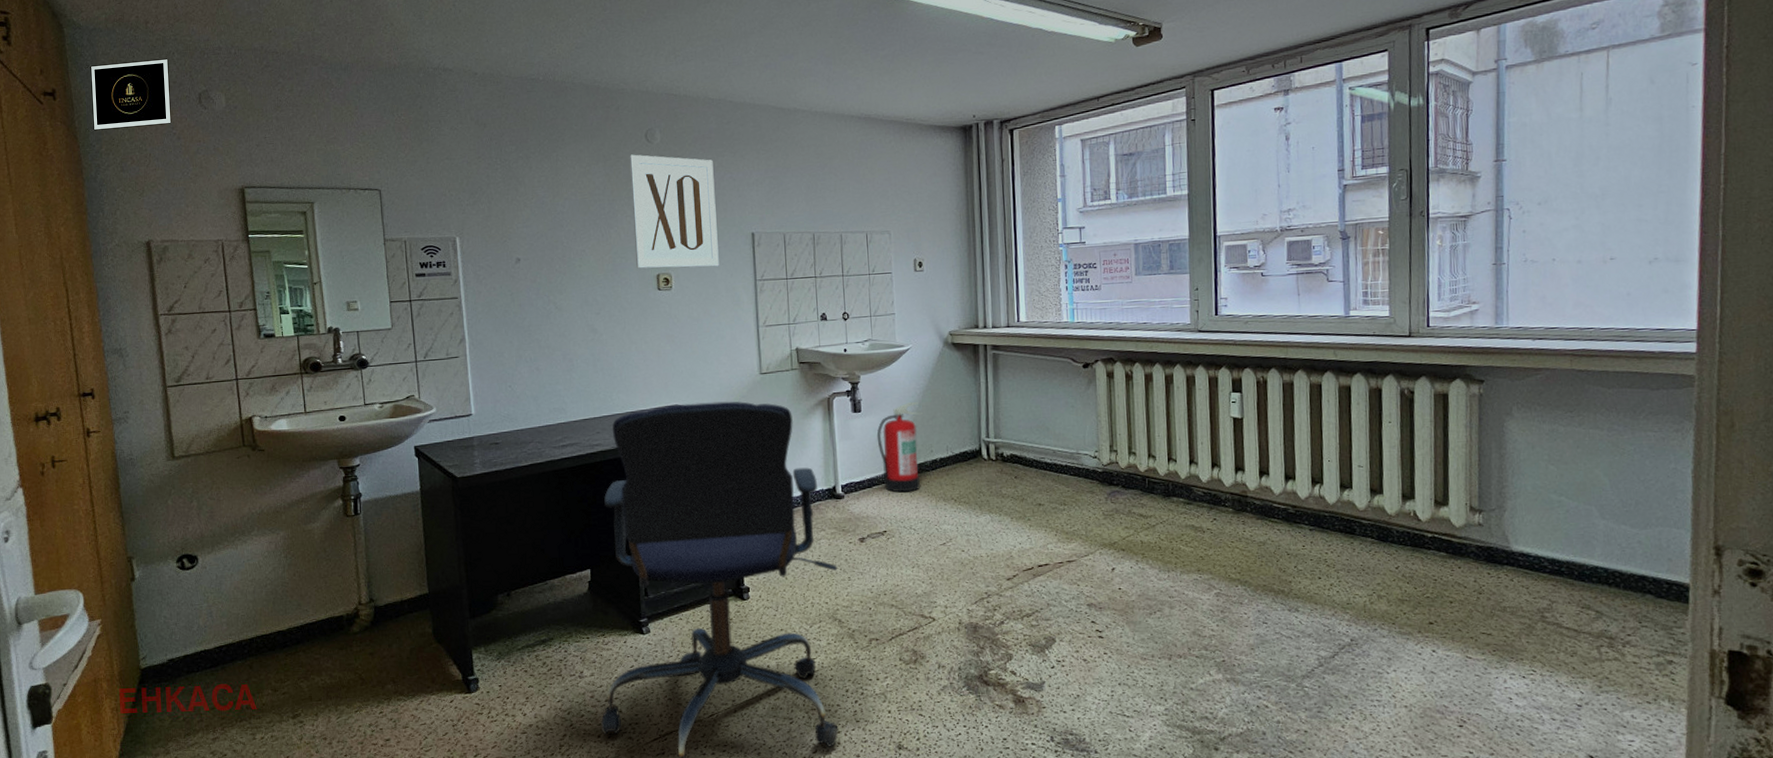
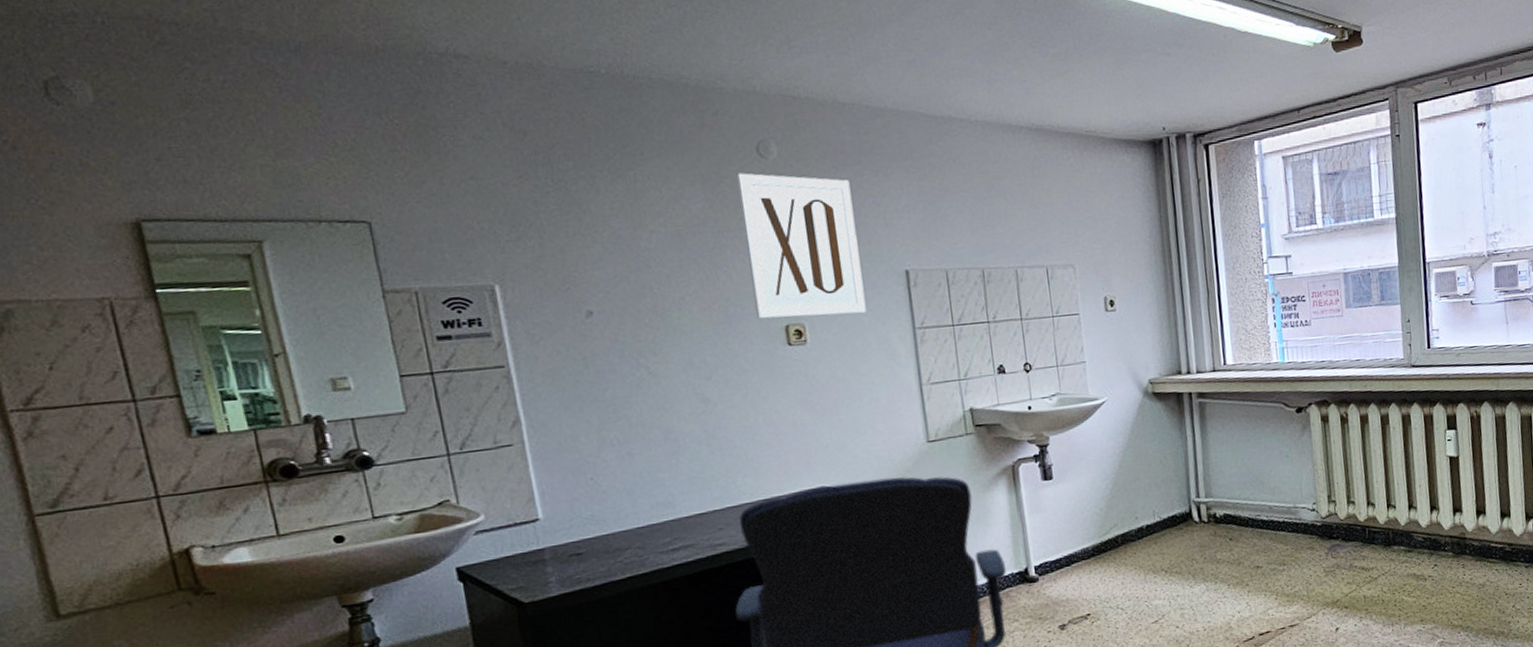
fire extinguisher: present [876,401,923,493] -> none [1072,462,1126,569]

